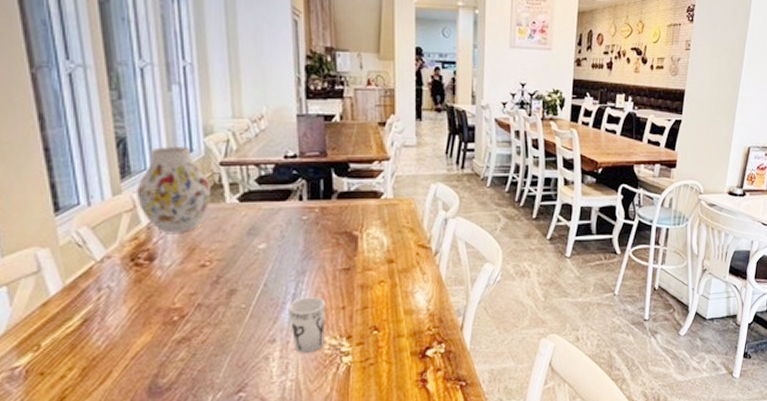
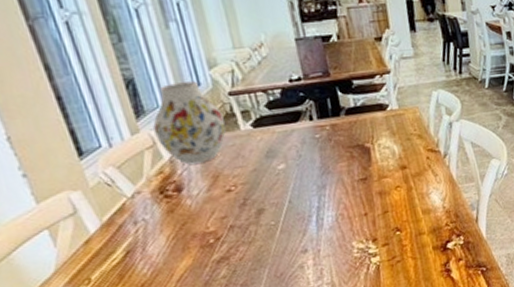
cup: present [288,297,326,354] -> none [314,207,352,260]

